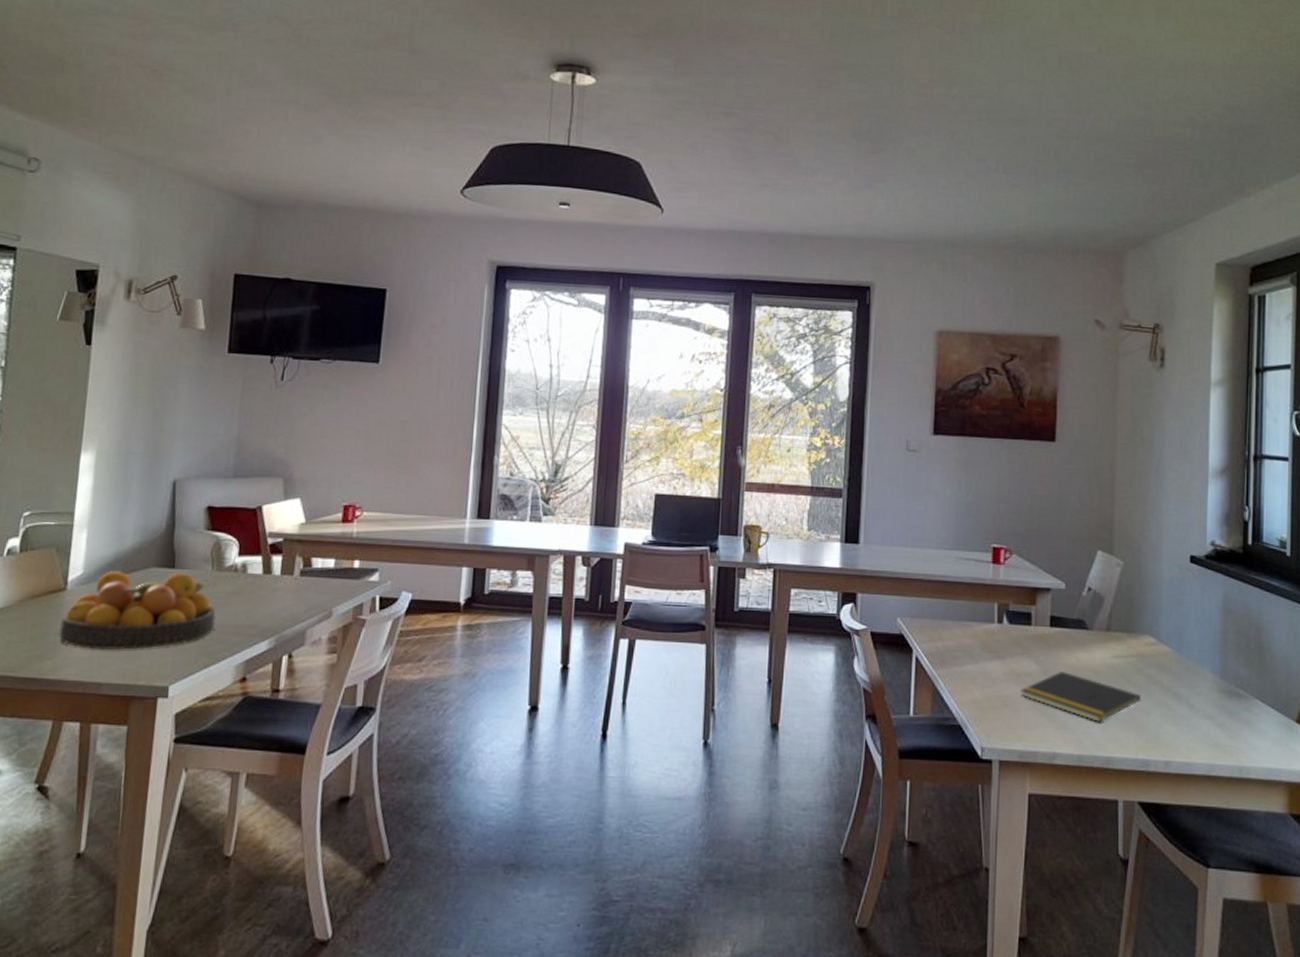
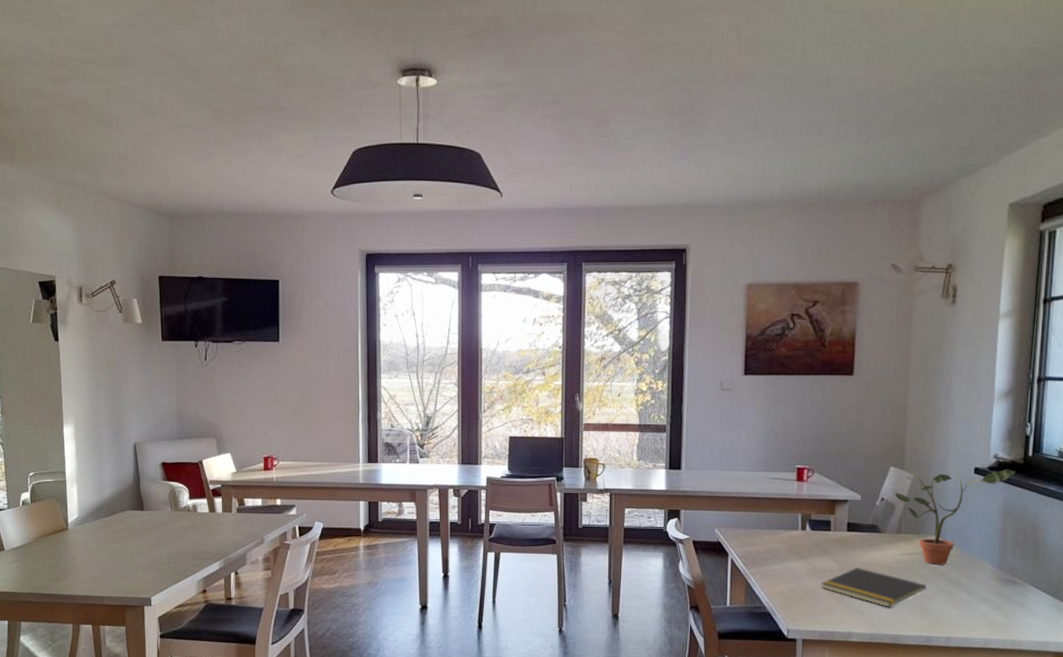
fruit bowl: present [59,571,216,651] -> none [67,513,178,573]
potted plant: none [1102,556,1235,671] -> present [894,468,1016,565]

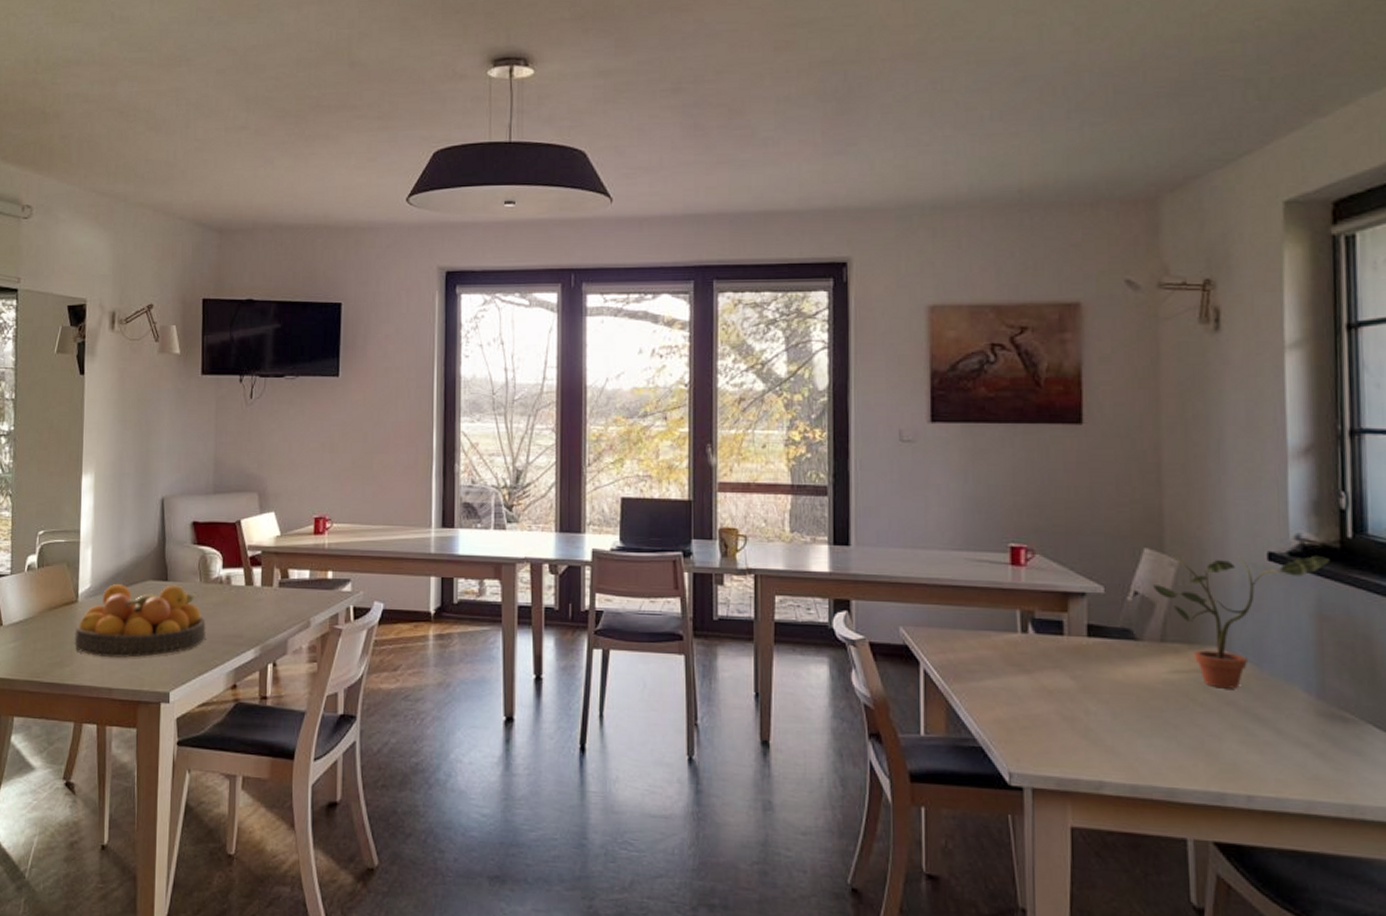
fruit bowl: none [67,513,178,573] -> present [74,584,206,658]
notepad: present [821,568,926,607] -> none [1054,688,1211,747]

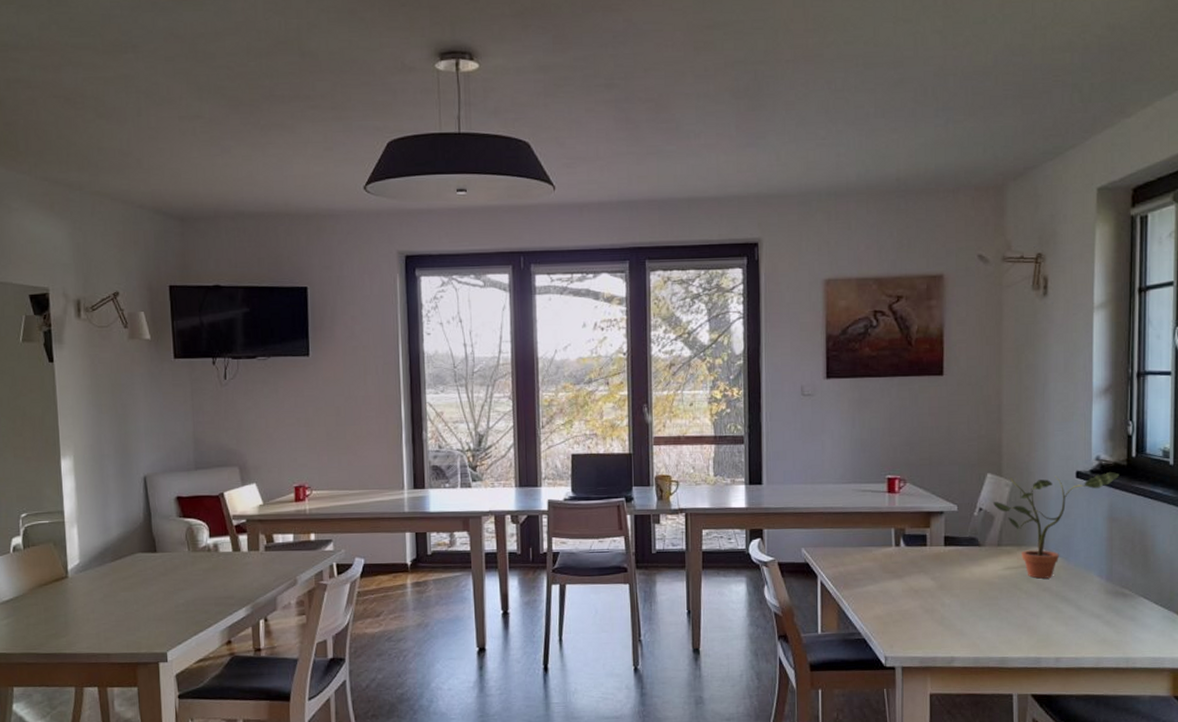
fruit bowl: present [74,584,206,658] -> none [67,555,198,626]

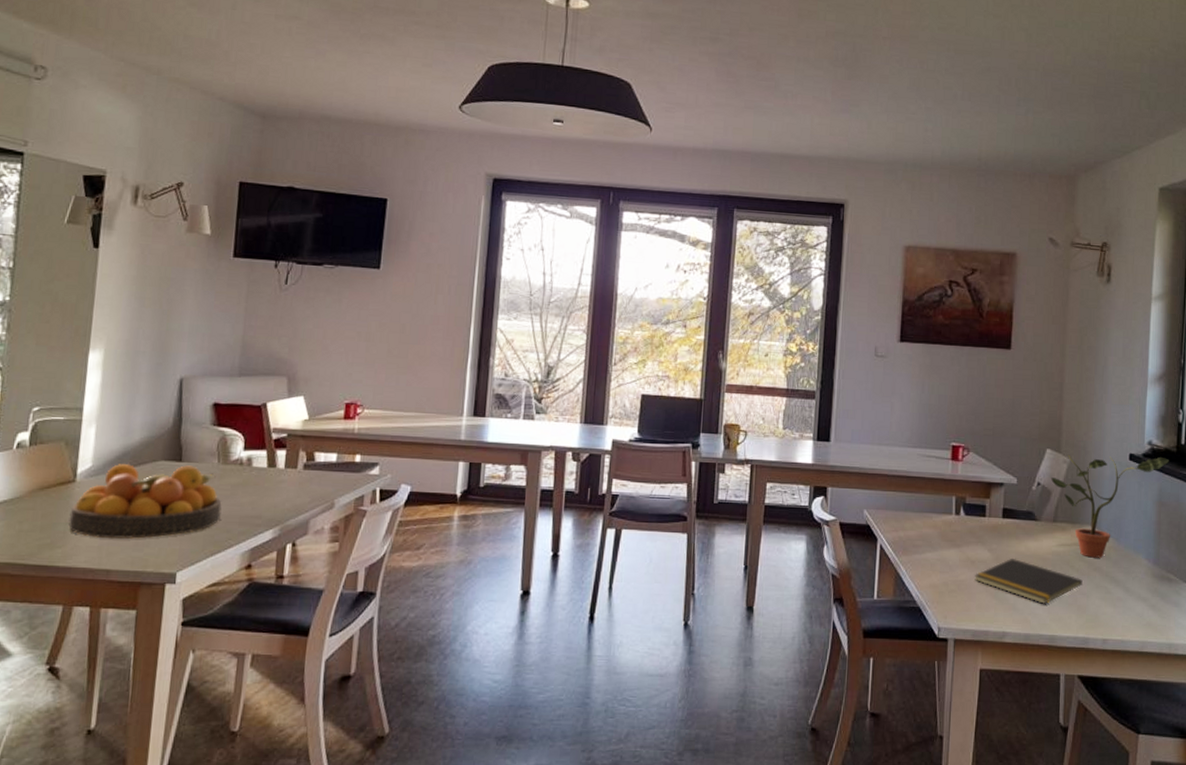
fruit bowl: none [67,555,198,626] -> present [68,464,222,539]
notepad: none [919,585,1032,627] -> present [974,559,1083,604]

